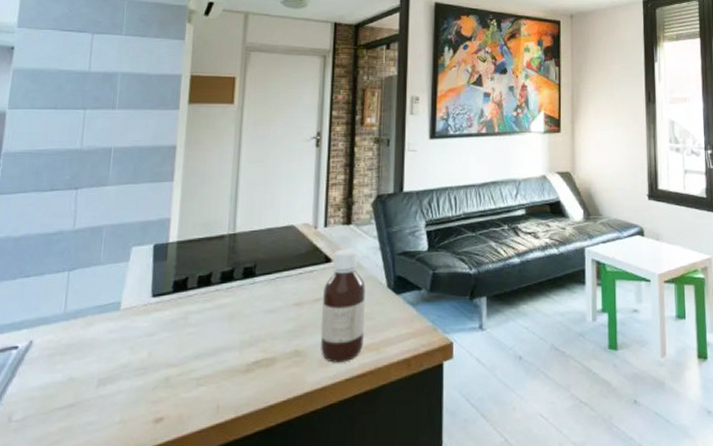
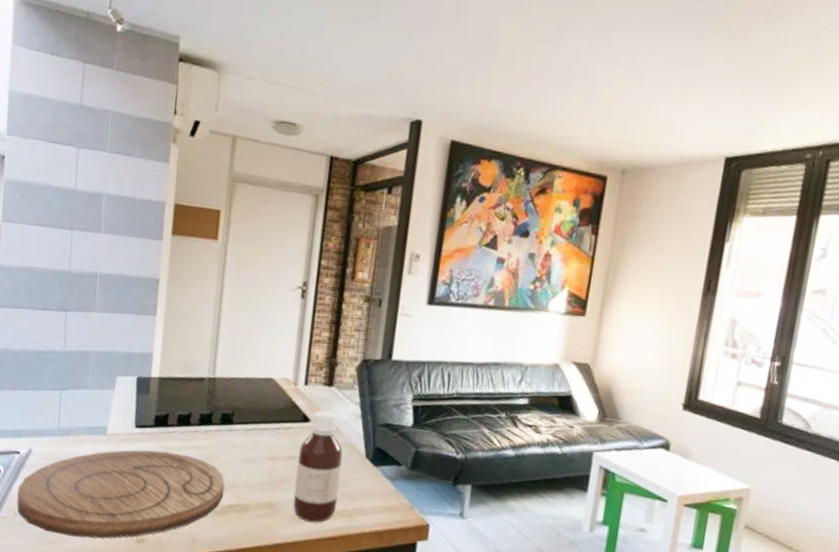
cutting board: none [12,316,250,433] -> present [17,450,225,539]

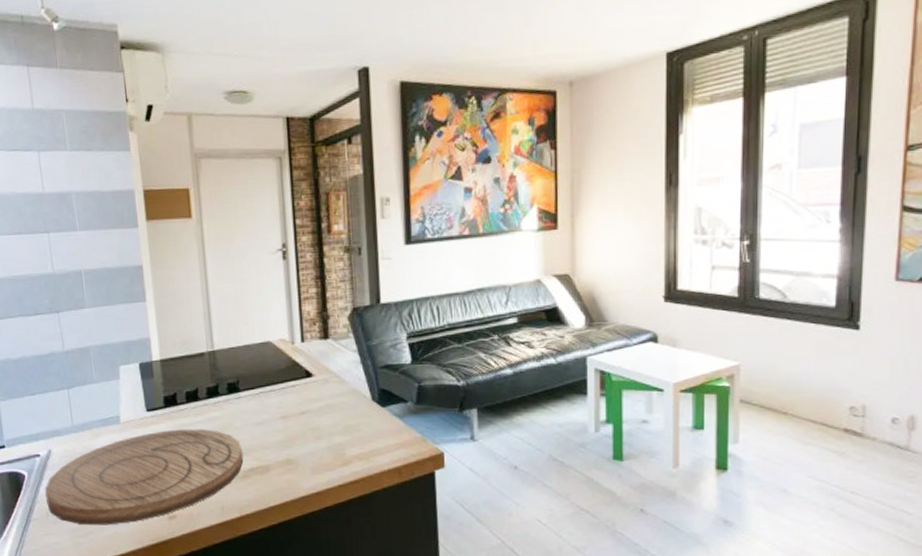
bottle: present [293,410,343,523] -> none [308,363,353,471]

